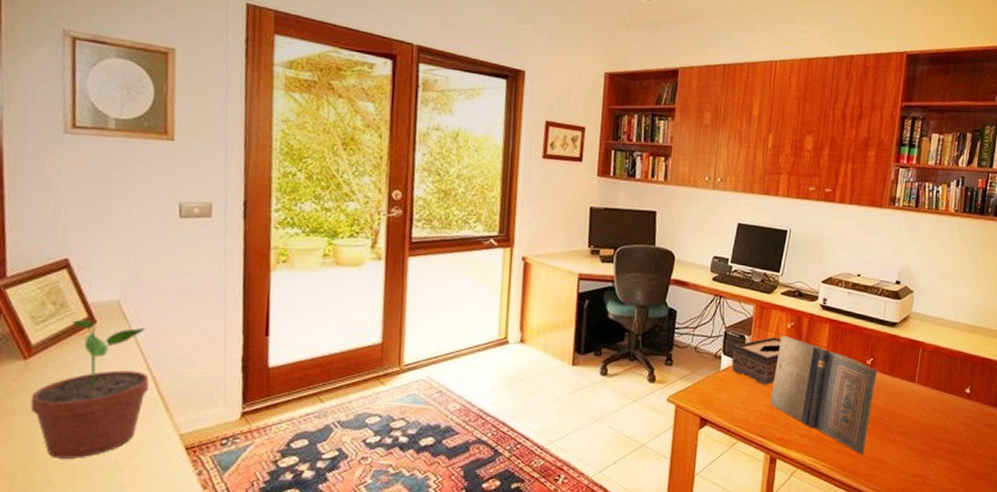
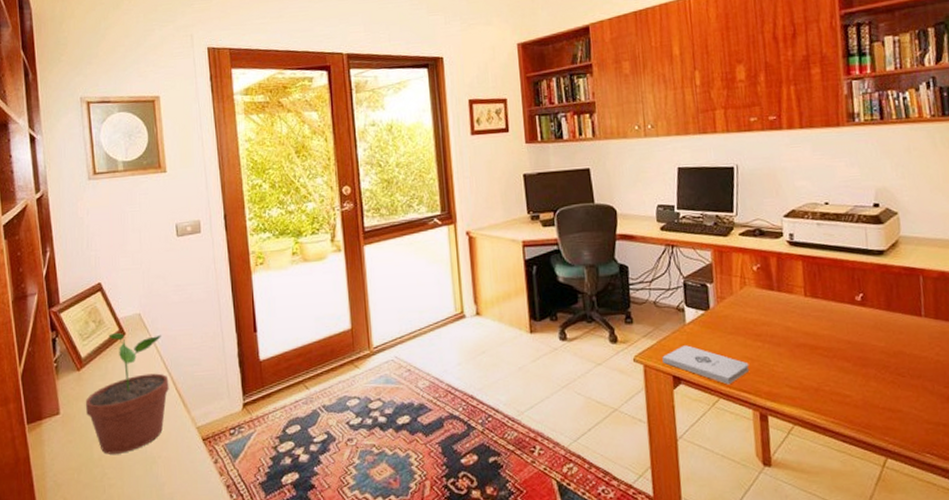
notepad: none [693,390,769,429] -> present [662,345,750,385]
tissue box: present [731,337,781,385] -> none [696,282,750,335]
book: present [769,335,878,455] -> none [747,278,874,405]

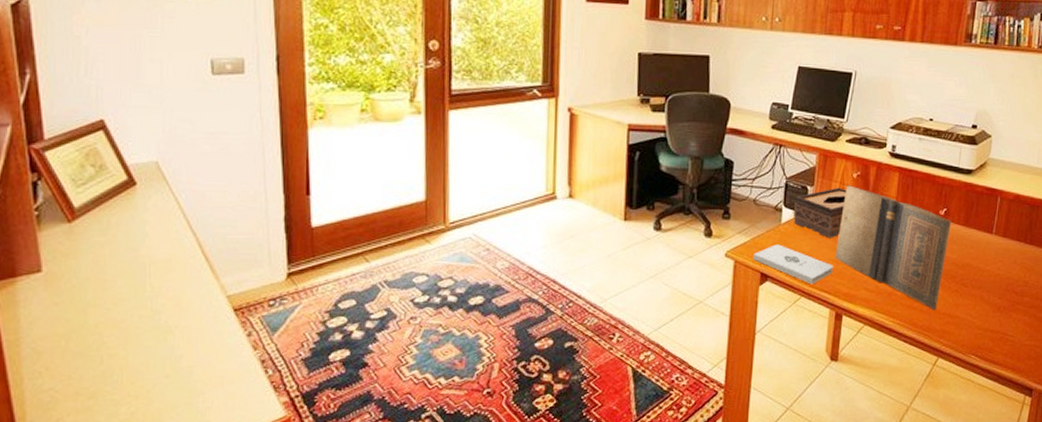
potted plant: present [85,333,169,454] -> none [78,182,193,321]
tissue box: none [696,282,750,335] -> present [793,187,846,238]
book: none [747,278,874,405] -> present [834,185,952,310]

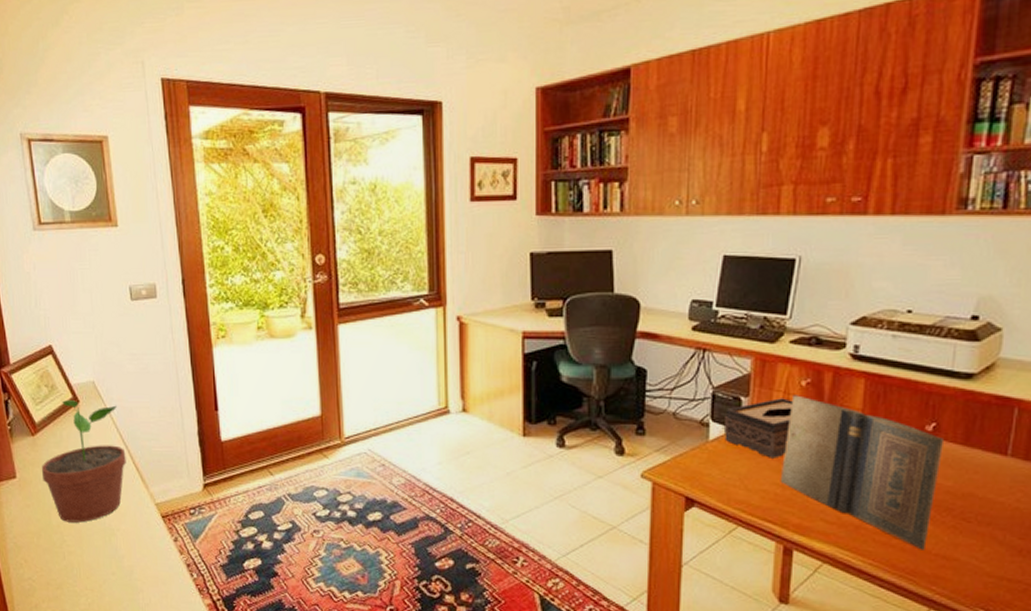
potted plant: none [78,182,193,321] -> present [41,400,126,523]
notepad: present [753,244,834,285] -> none [675,465,779,513]

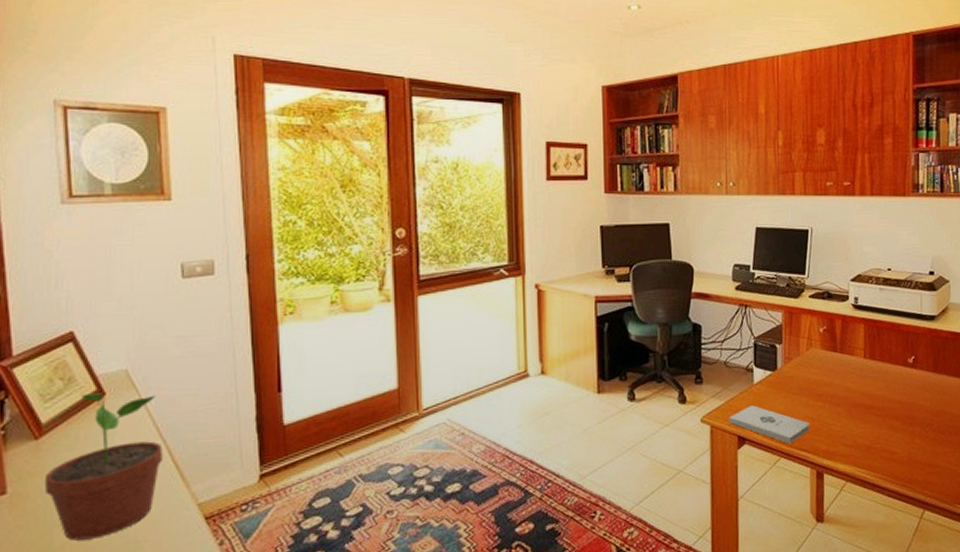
notepad: none [675,465,779,513] -> present [729,405,810,444]
tissue box: present [723,398,793,458] -> none [764,343,815,395]
book: present [780,395,945,550] -> none [810,340,922,461]

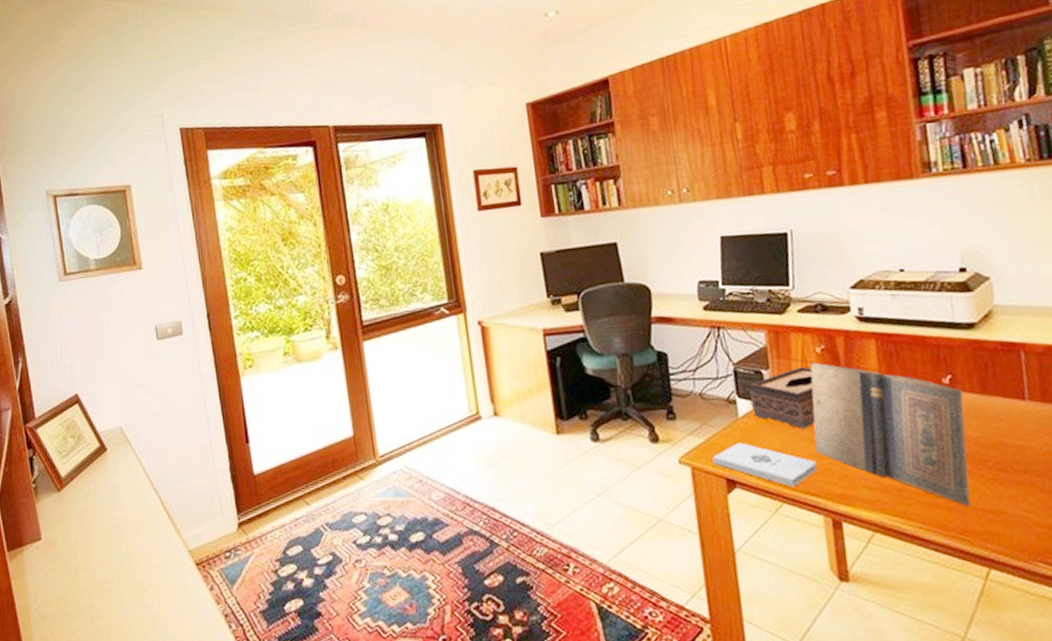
potted plant: present [44,393,163,541] -> none [67,449,157,583]
tissue box: none [764,343,815,395] -> present [750,367,816,429]
book: none [810,340,922,461] -> present [810,362,971,507]

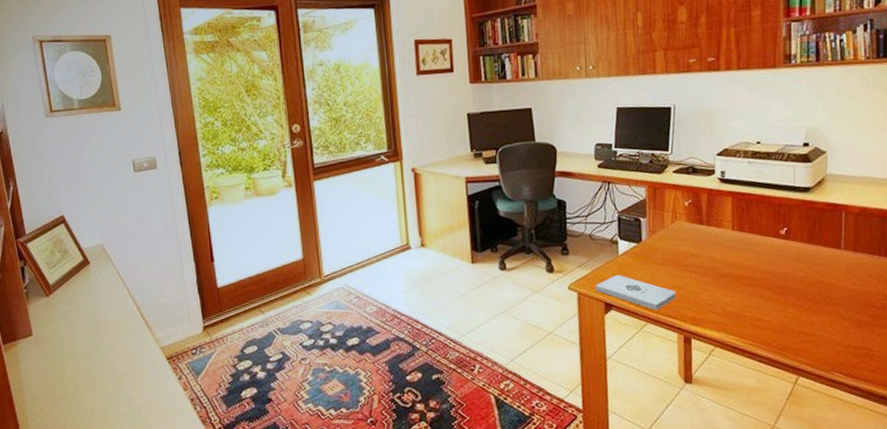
tissue box: present [750,367,816,429] -> none [629,216,680,266]
book: present [810,362,971,507] -> none [676,213,795,329]

